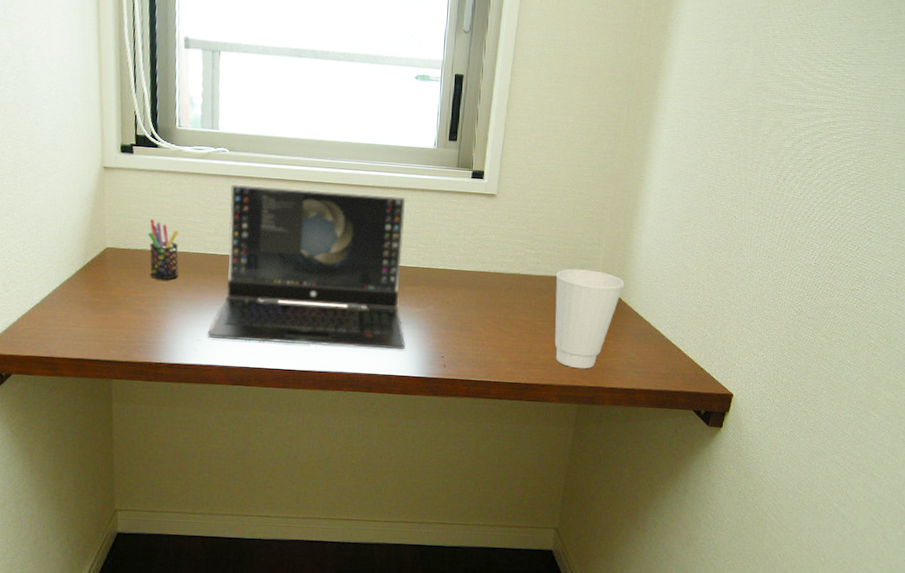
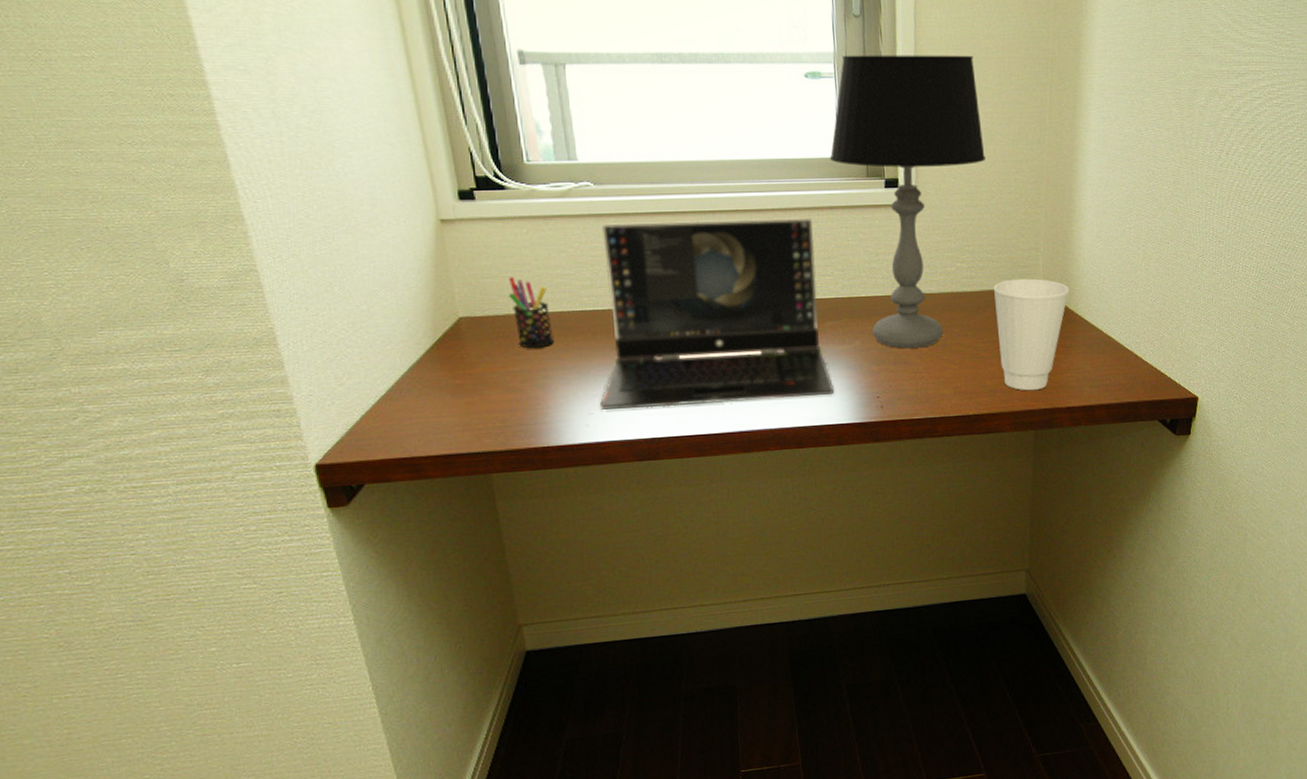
table lamp: none [427,63,563,319] -> present [829,55,985,349]

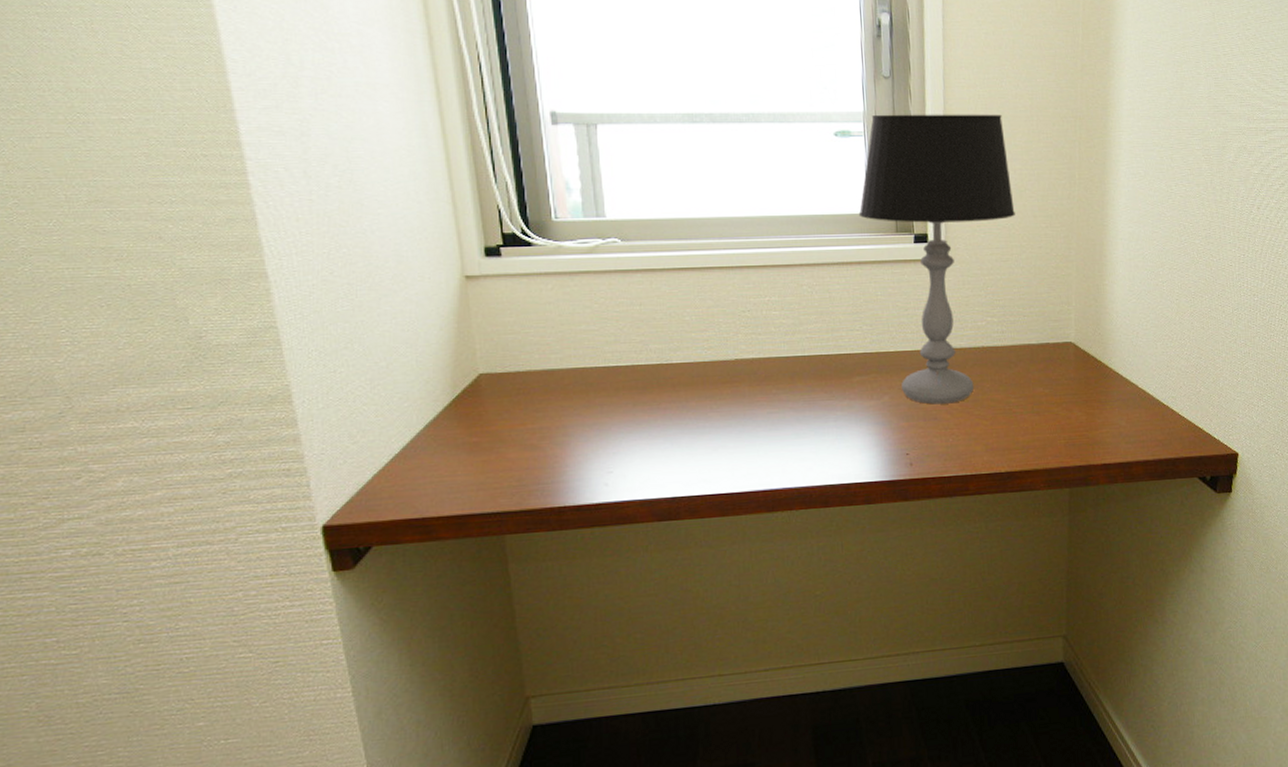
pen holder: present [509,277,555,349] -> none [531,333,576,406]
laptop computer: present [600,219,835,411] -> none [620,274,862,469]
cup: present [993,278,1070,391] -> none [1024,332,1103,448]

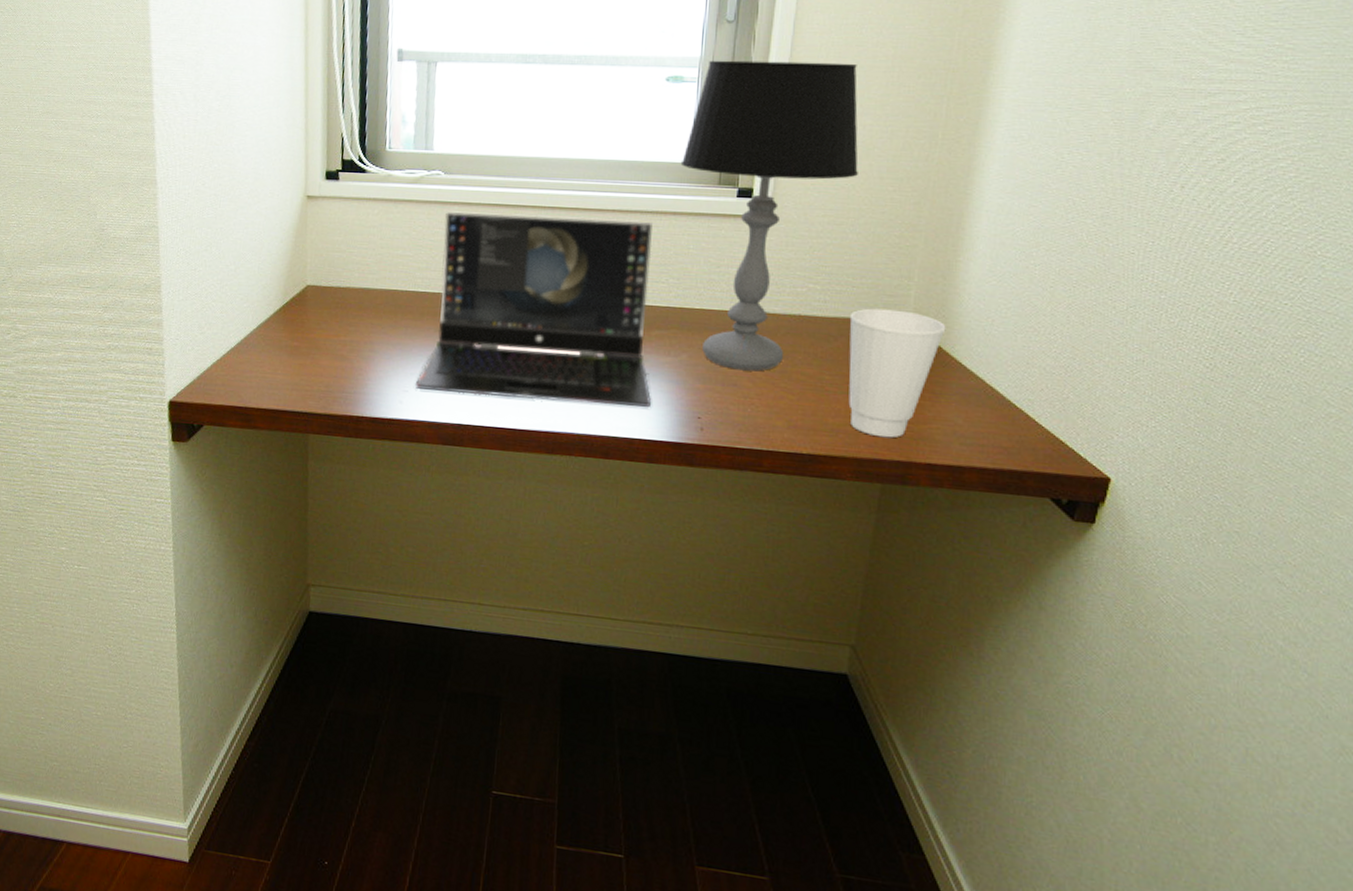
laptop computer: none [620,274,862,469] -> present [416,212,653,408]
cup: none [1024,332,1103,448] -> present [848,308,946,438]

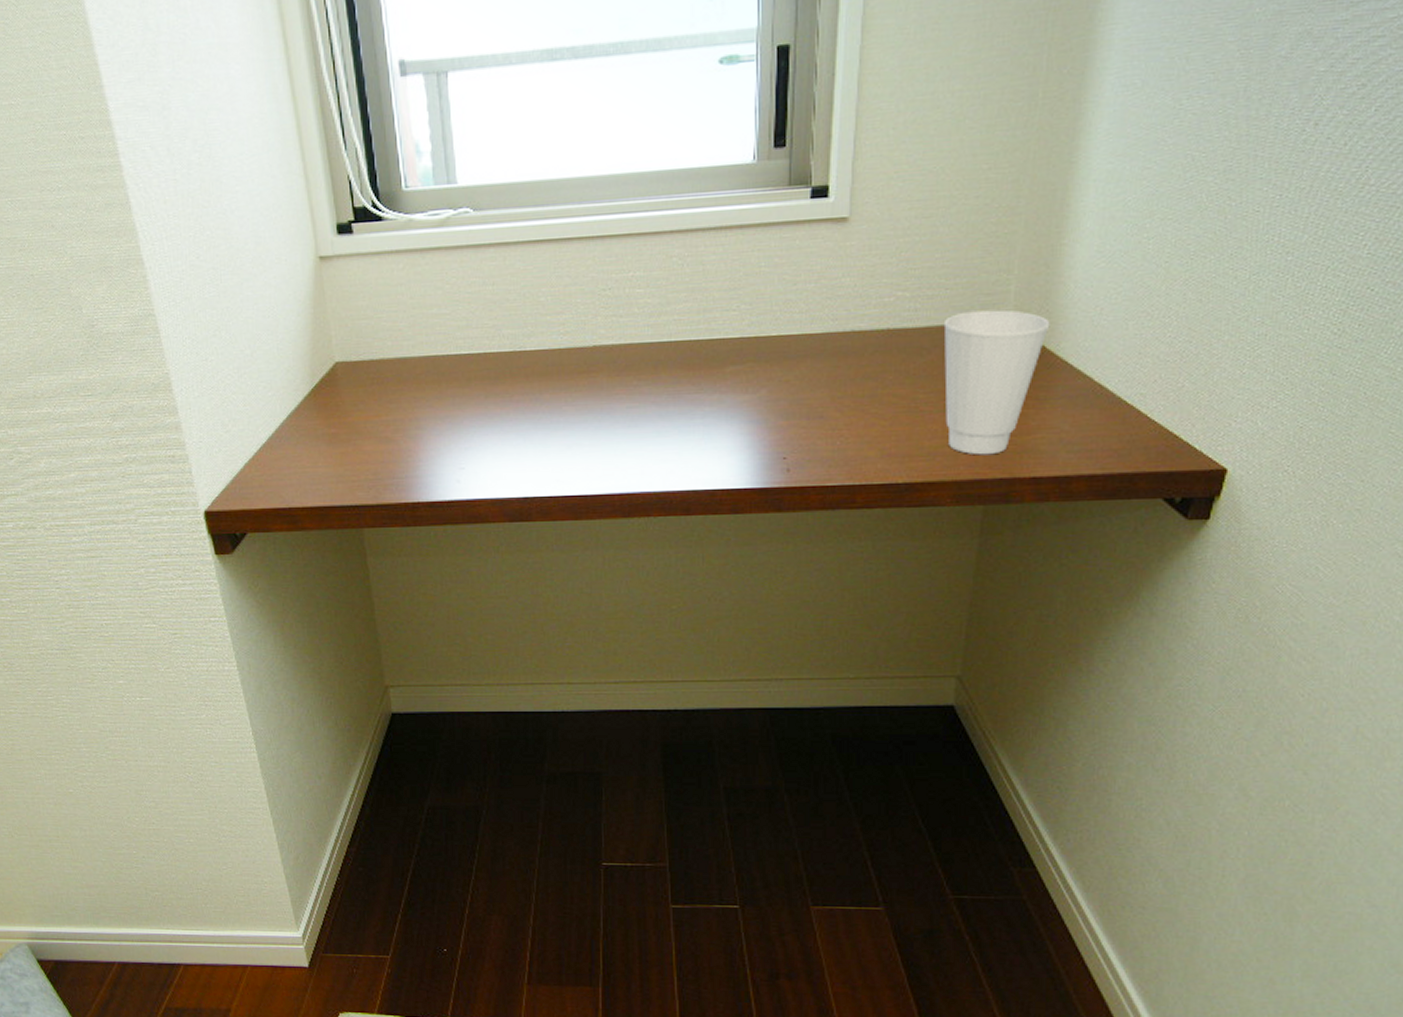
laptop computer: present [416,212,653,408] -> none [472,241,732,466]
table lamp: present [680,60,858,372] -> none [743,14,947,400]

